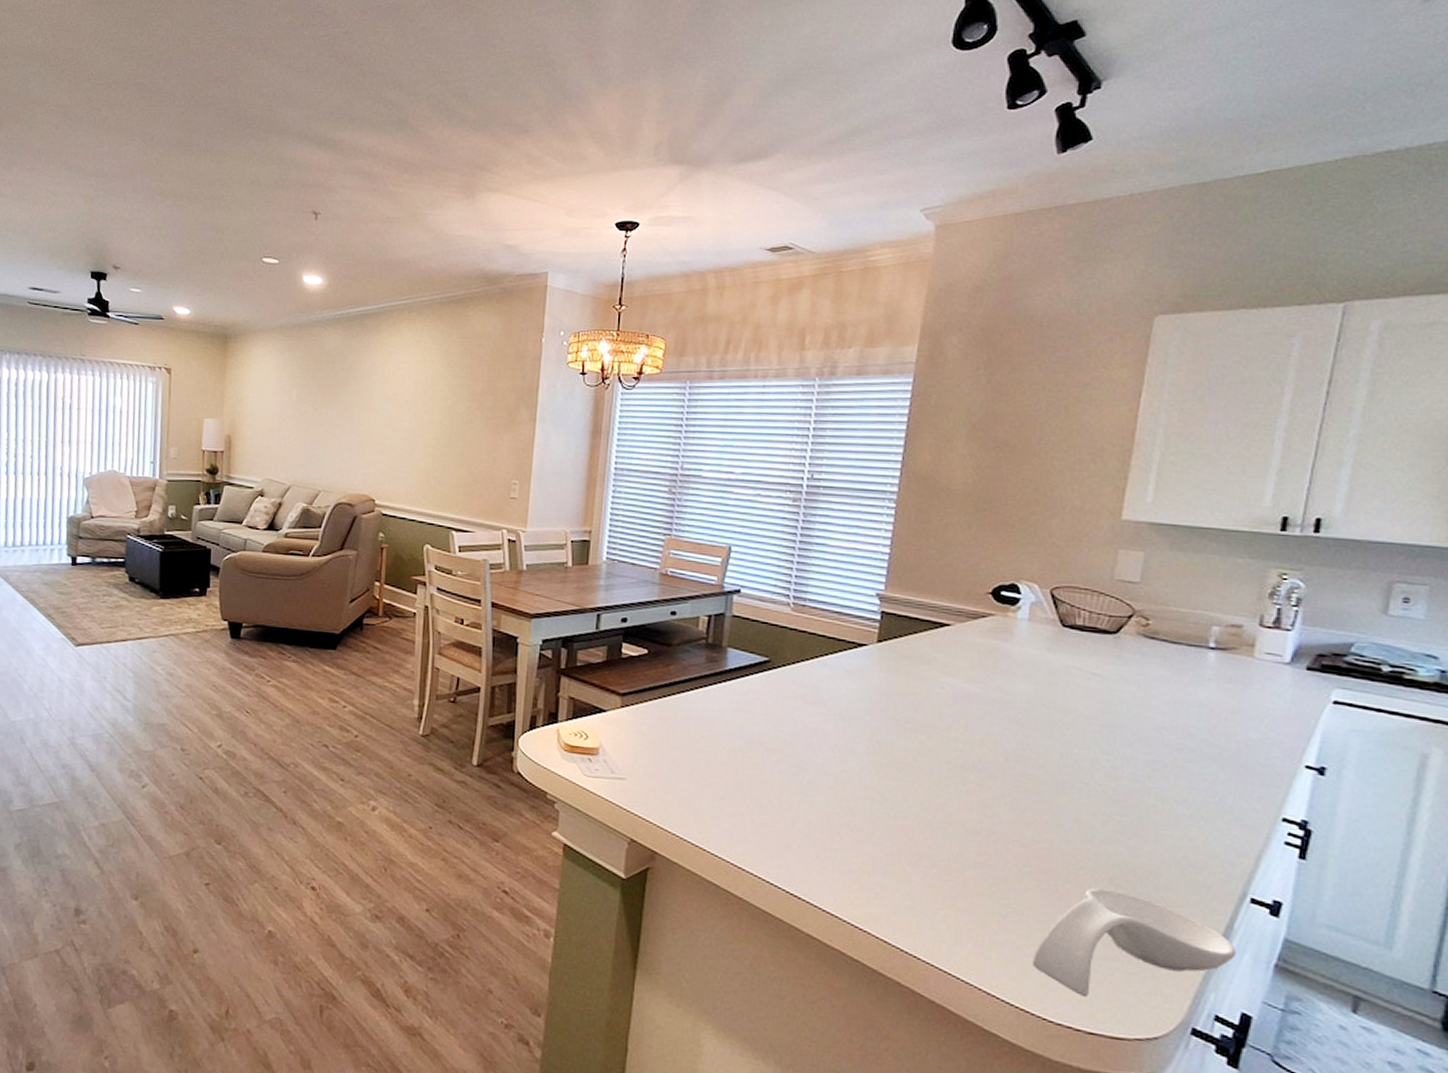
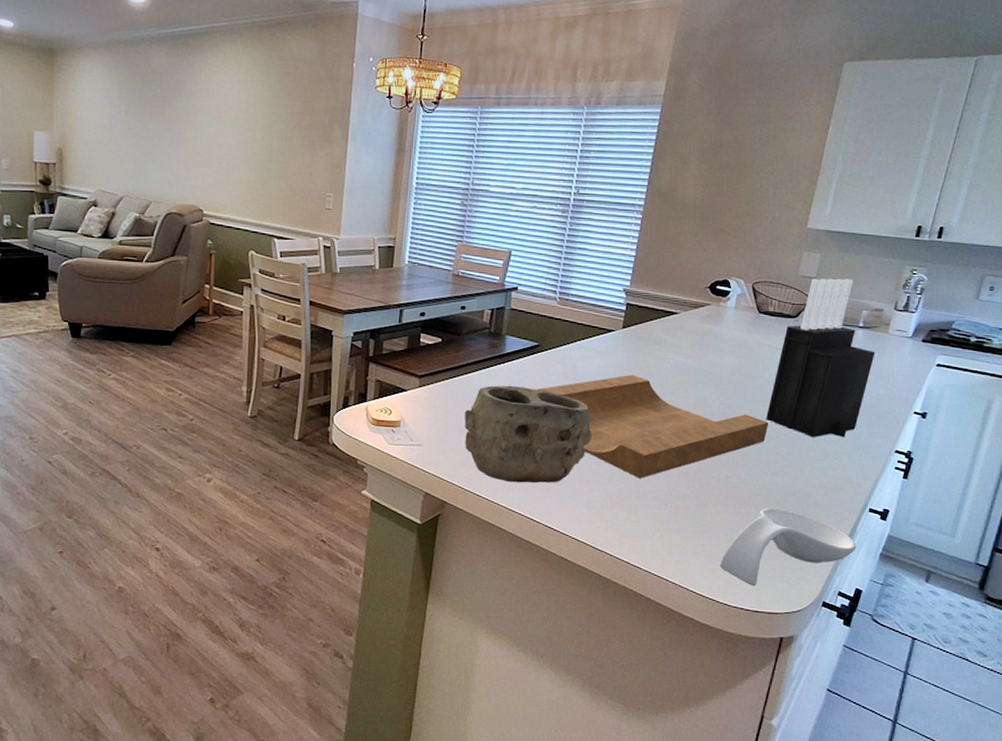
bowl: none [677,709,844,836] -> present [464,385,593,483]
cutting board: none [768,701,1090,837] -> present [536,374,770,478]
knife block: none [1084,583,1238,796] -> present [766,278,876,438]

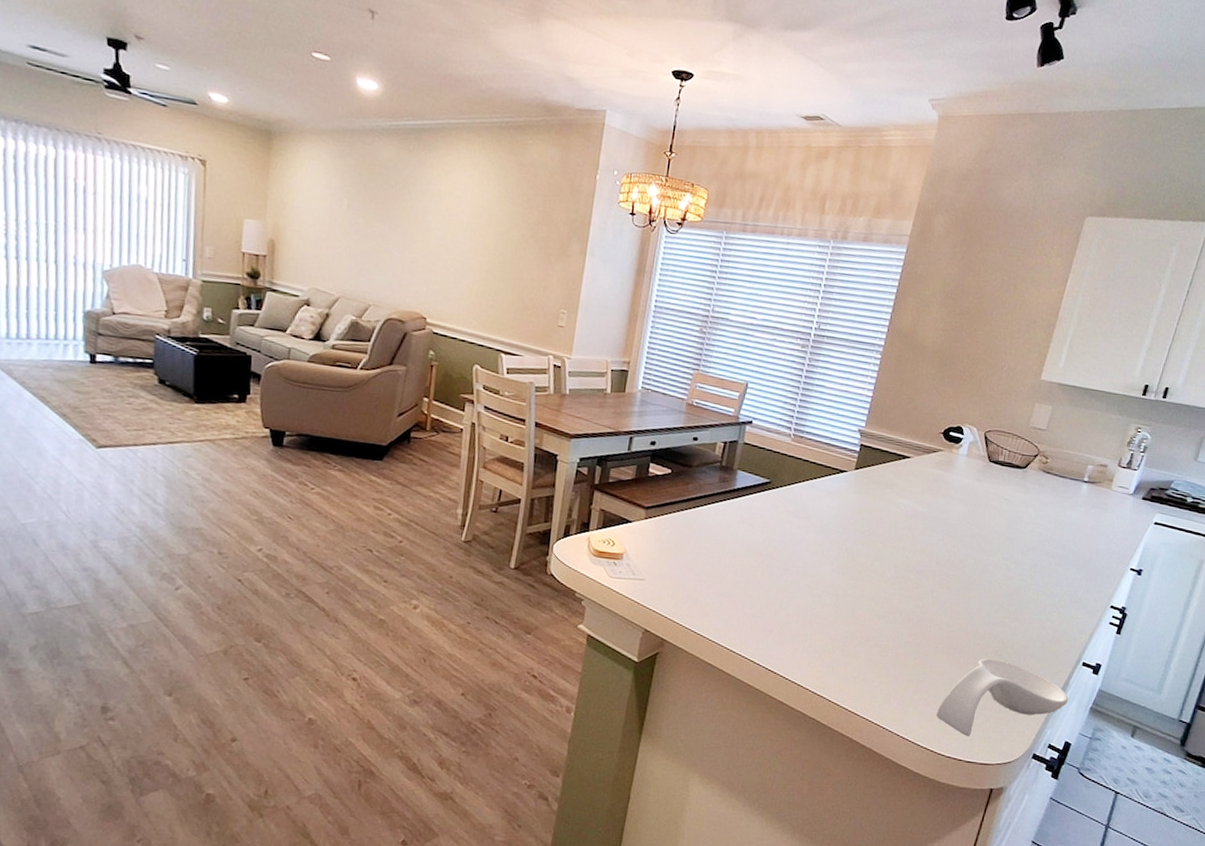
bowl: present [464,385,593,483] -> none [688,521,819,625]
cutting board: present [536,374,770,478] -> none [765,517,993,624]
knife block: present [766,278,876,438] -> none [990,430,1098,590]

